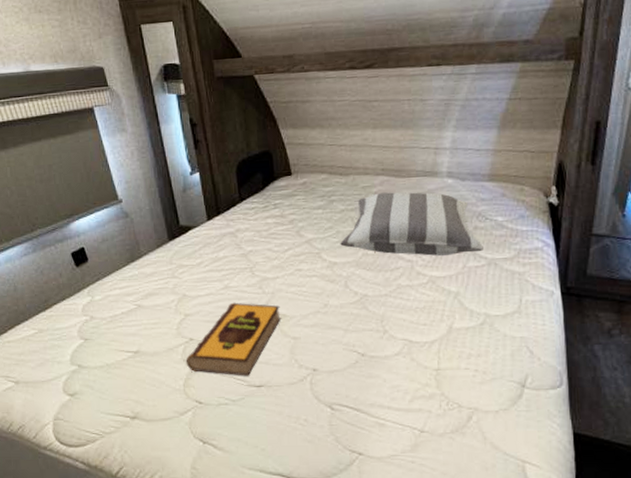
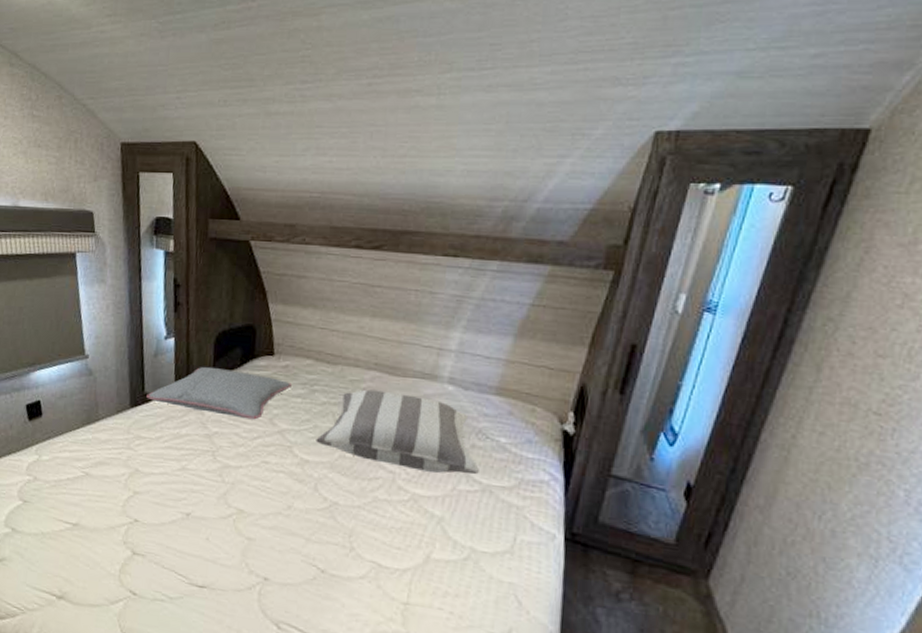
pillow: none [182,193,311,235] -> present [146,366,292,420]
hardback book: present [185,302,281,376] -> none [126,486,238,573]

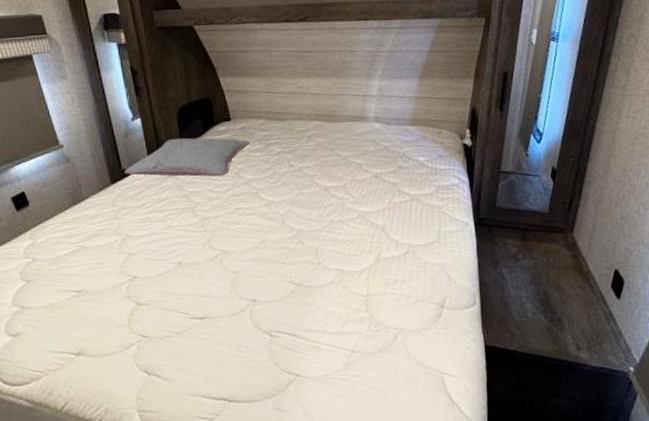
pillow: present [316,389,481,475] -> none [277,135,408,193]

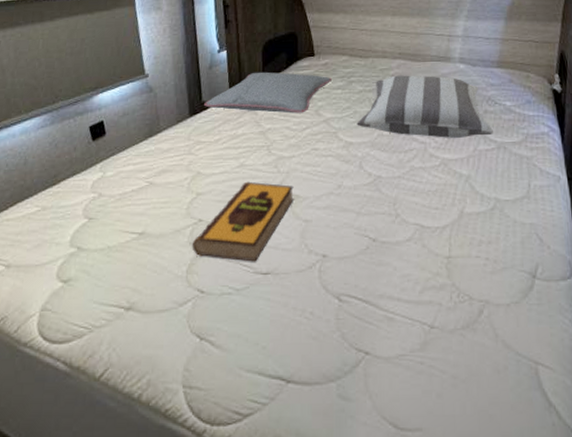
hardback book: none [129,240,222,310] -> present [192,181,294,262]
pillow: none [277,135,408,193] -> present [357,75,494,138]

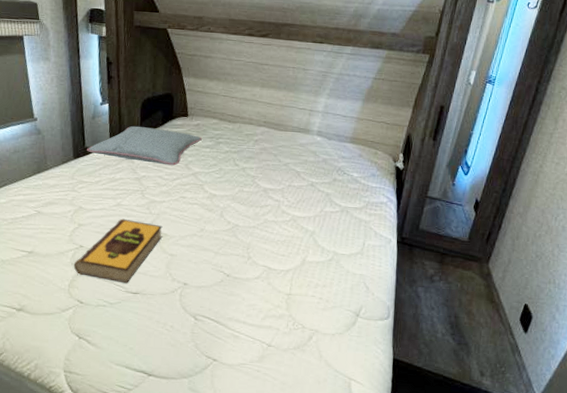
pillow: present [357,75,494,138] -> none [221,141,340,200]

